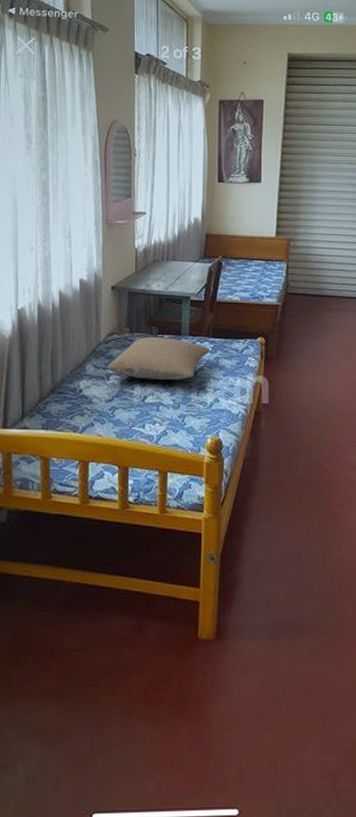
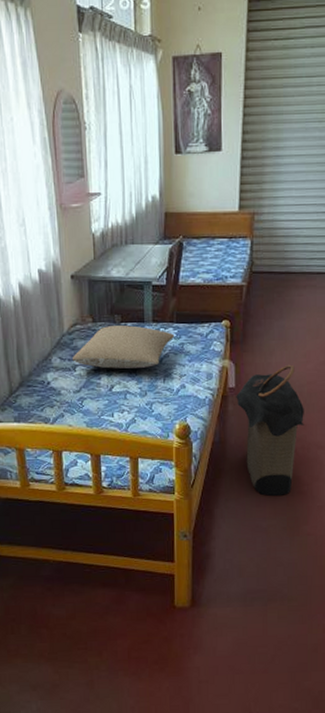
laundry hamper: none [269,383,336,518] -> present [236,364,304,496]

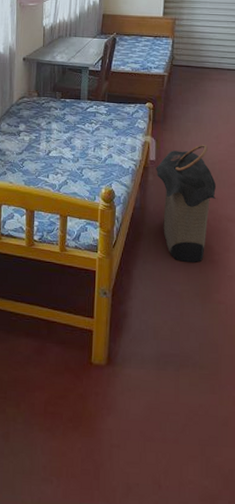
pillow: present [73,325,174,369] -> none [18,101,105,138]

